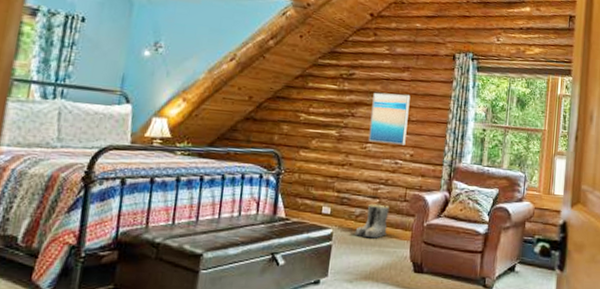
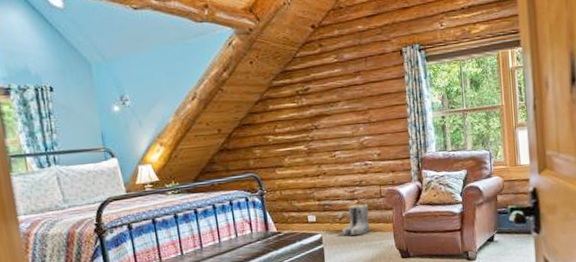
wall art: present [368,92,410,146] -> none [331,97,371,150]

